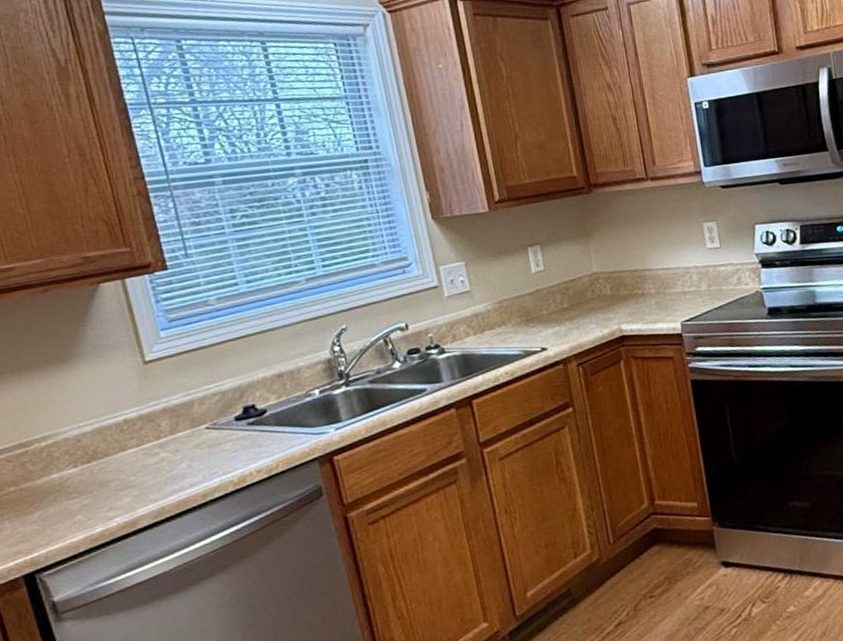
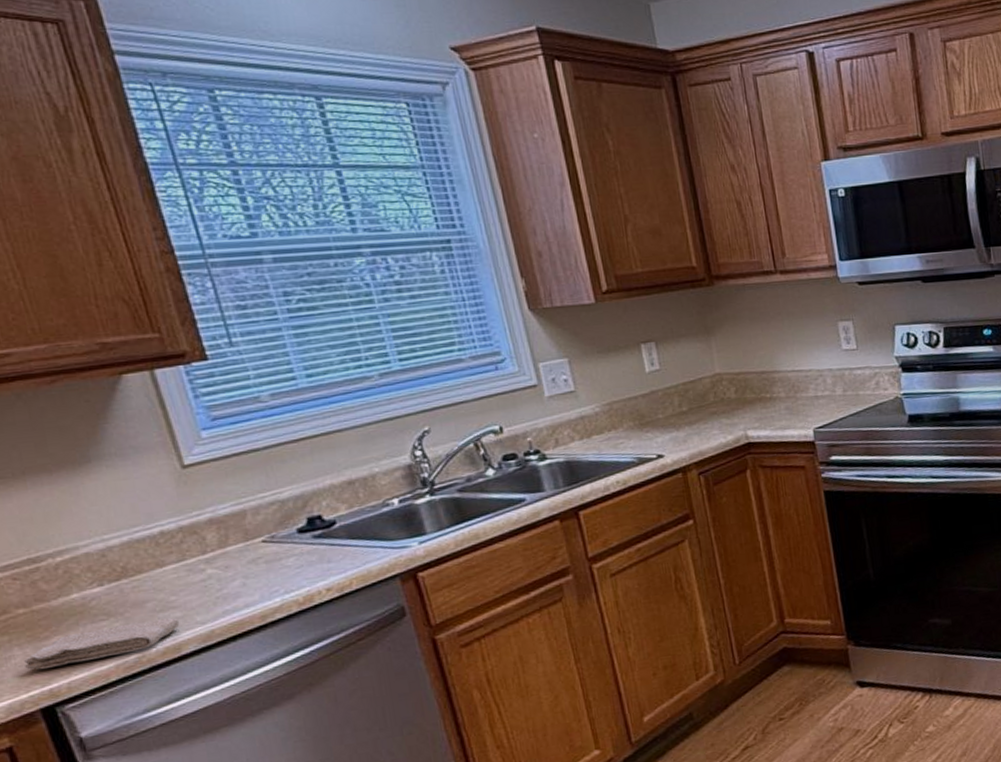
washcloth: none [12,496,137,541] -> present [24,618,180,670]

